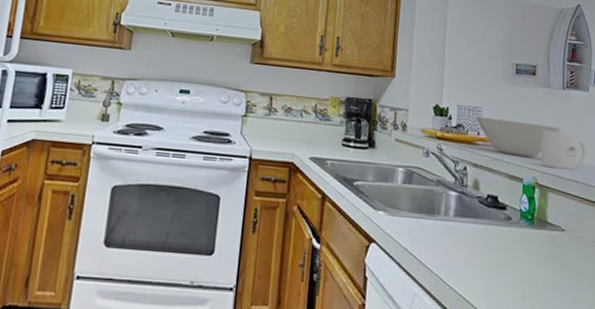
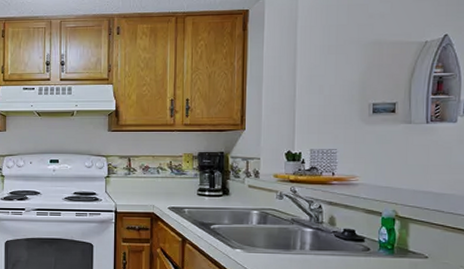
bowl: present [475,116,563,157] -> none [329,158,427,192]
mug: present [540,131,587,172] -> none [401,165,454,202]

